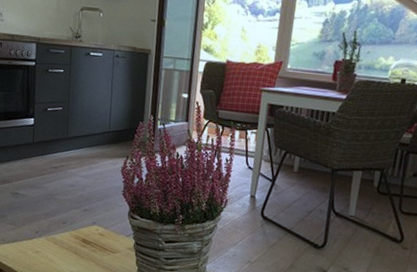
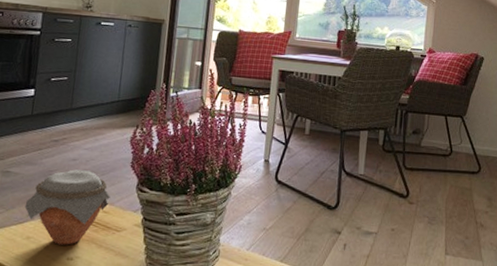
jar: none [32,195,105,261] -> present [24,169,110,245]

